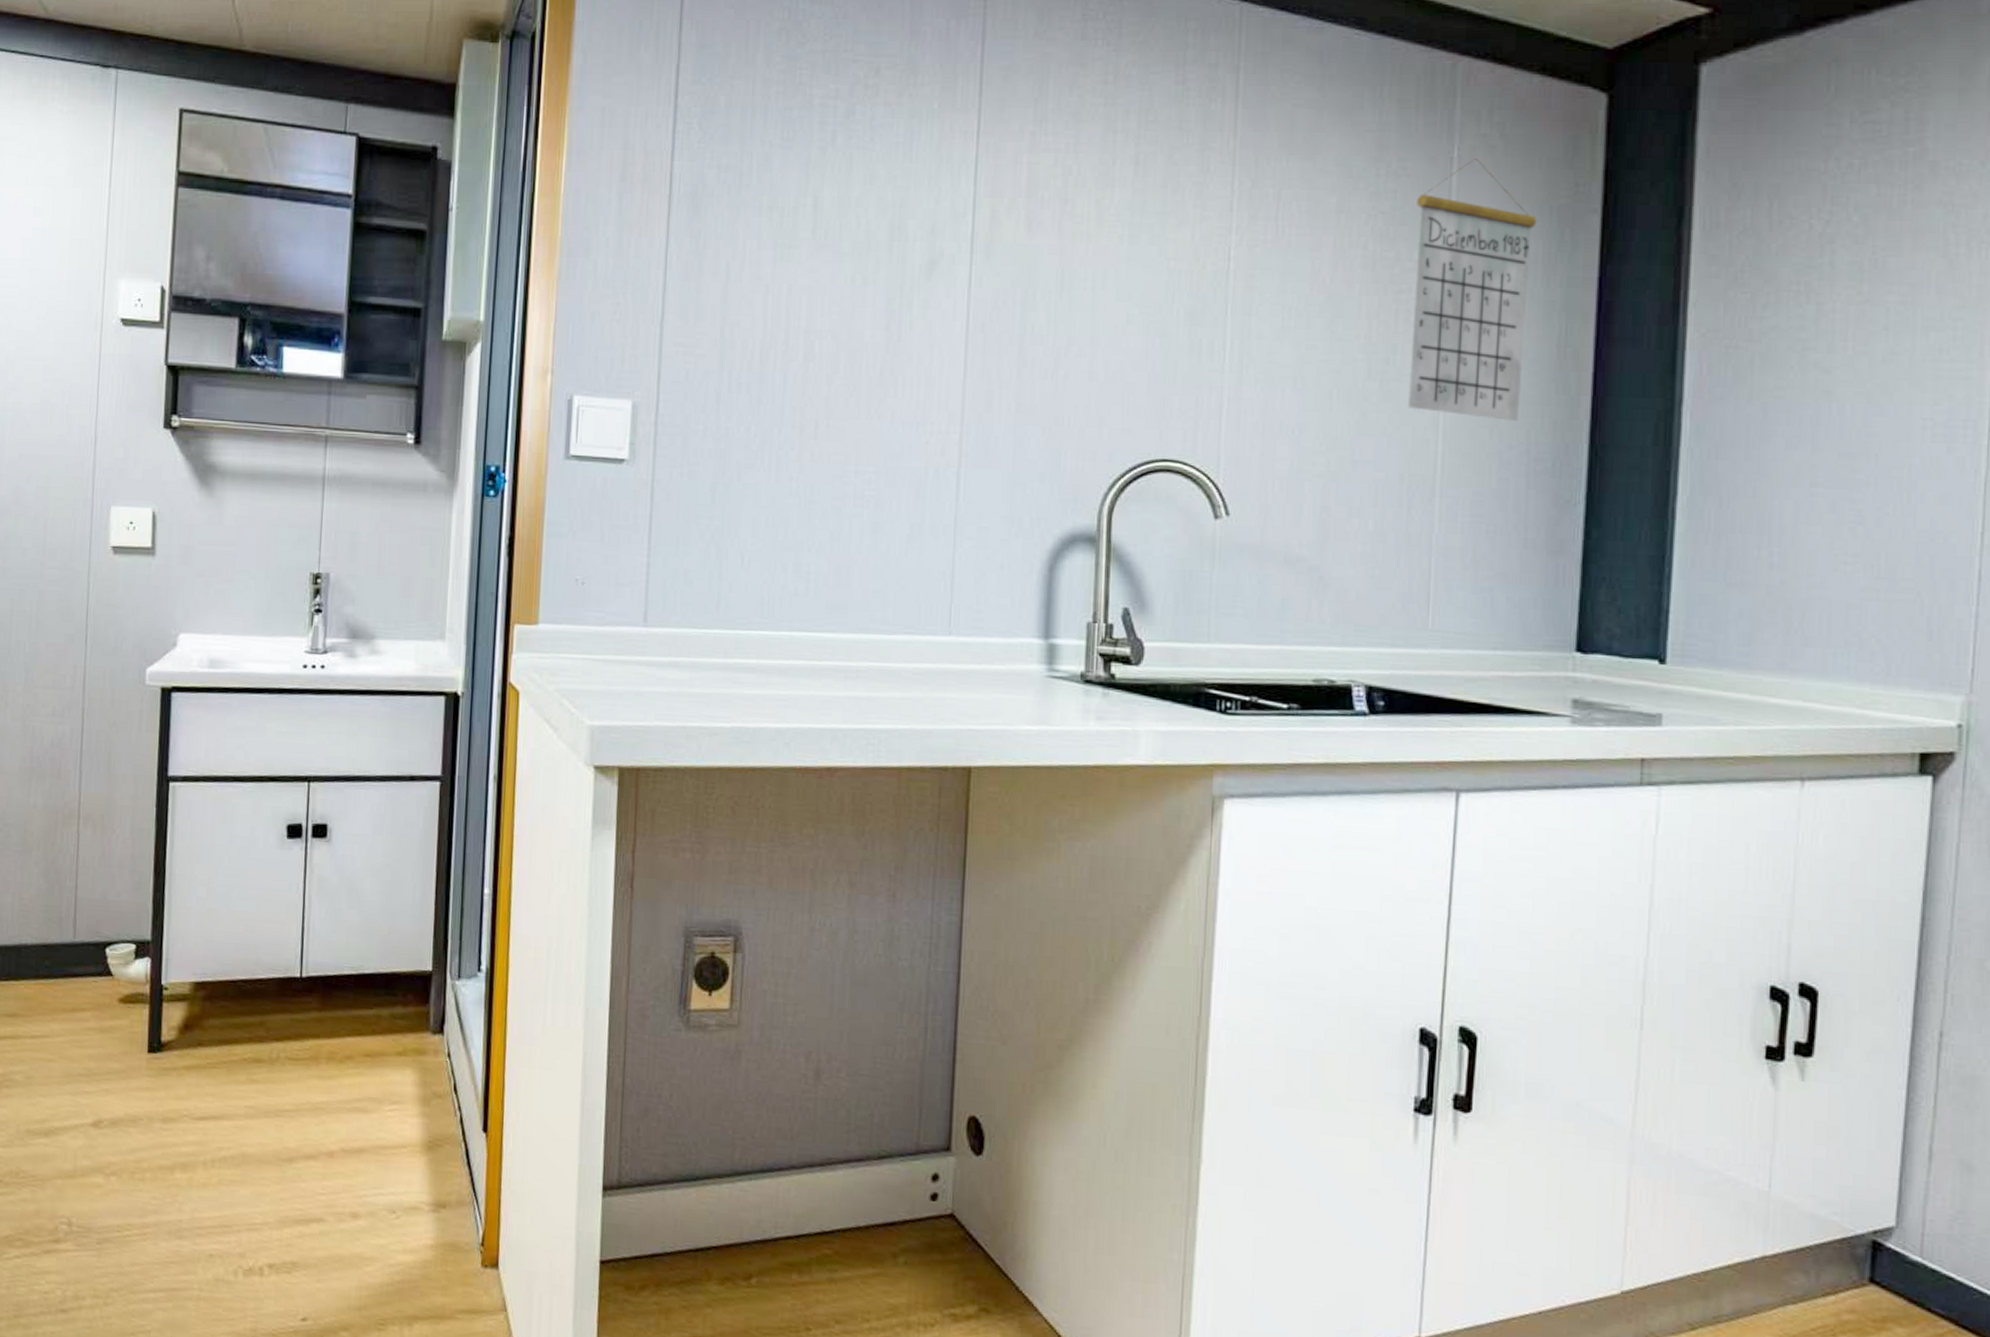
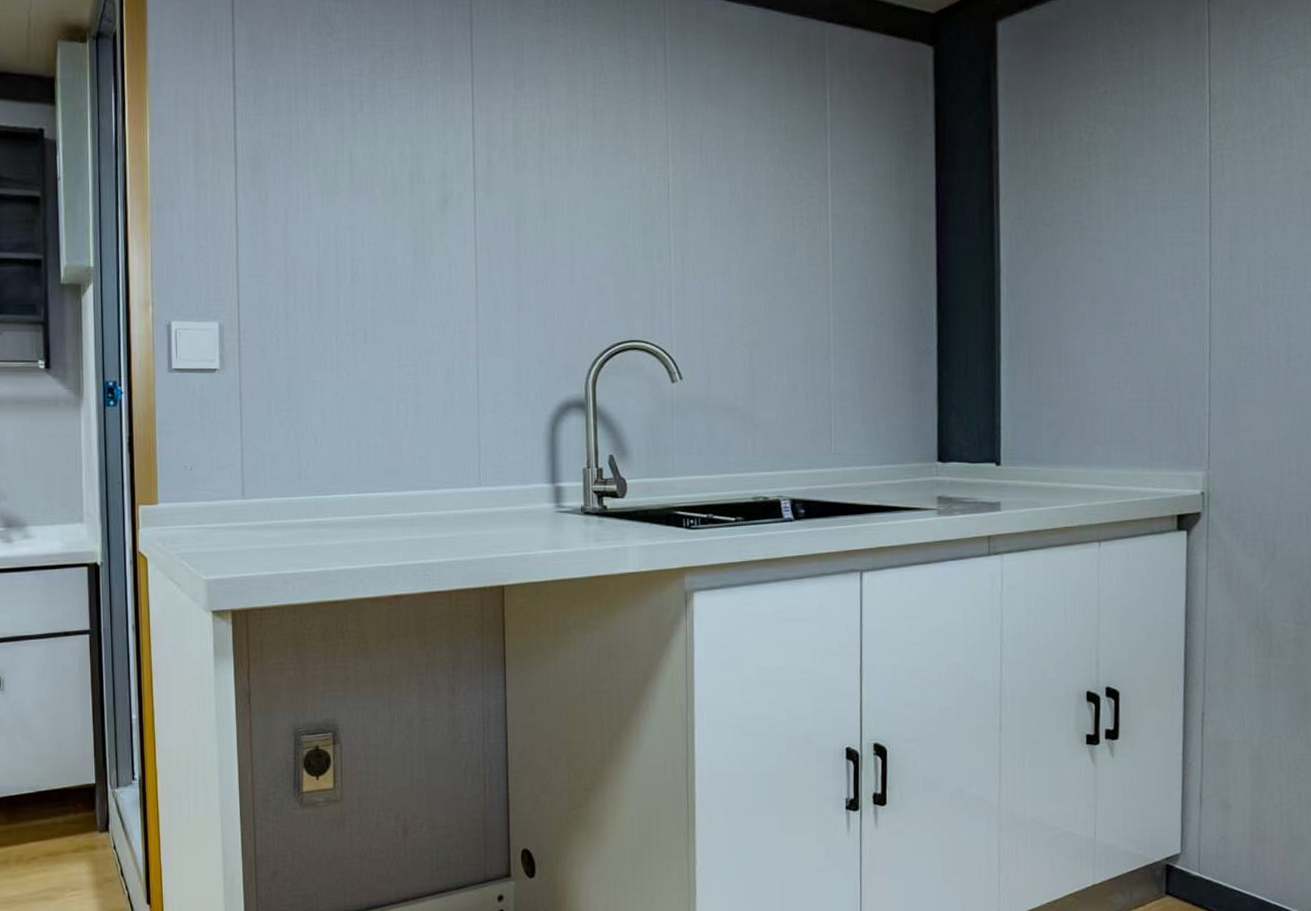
calendar: present [1407,158,1537,421] -> none [803,99,889,294]

